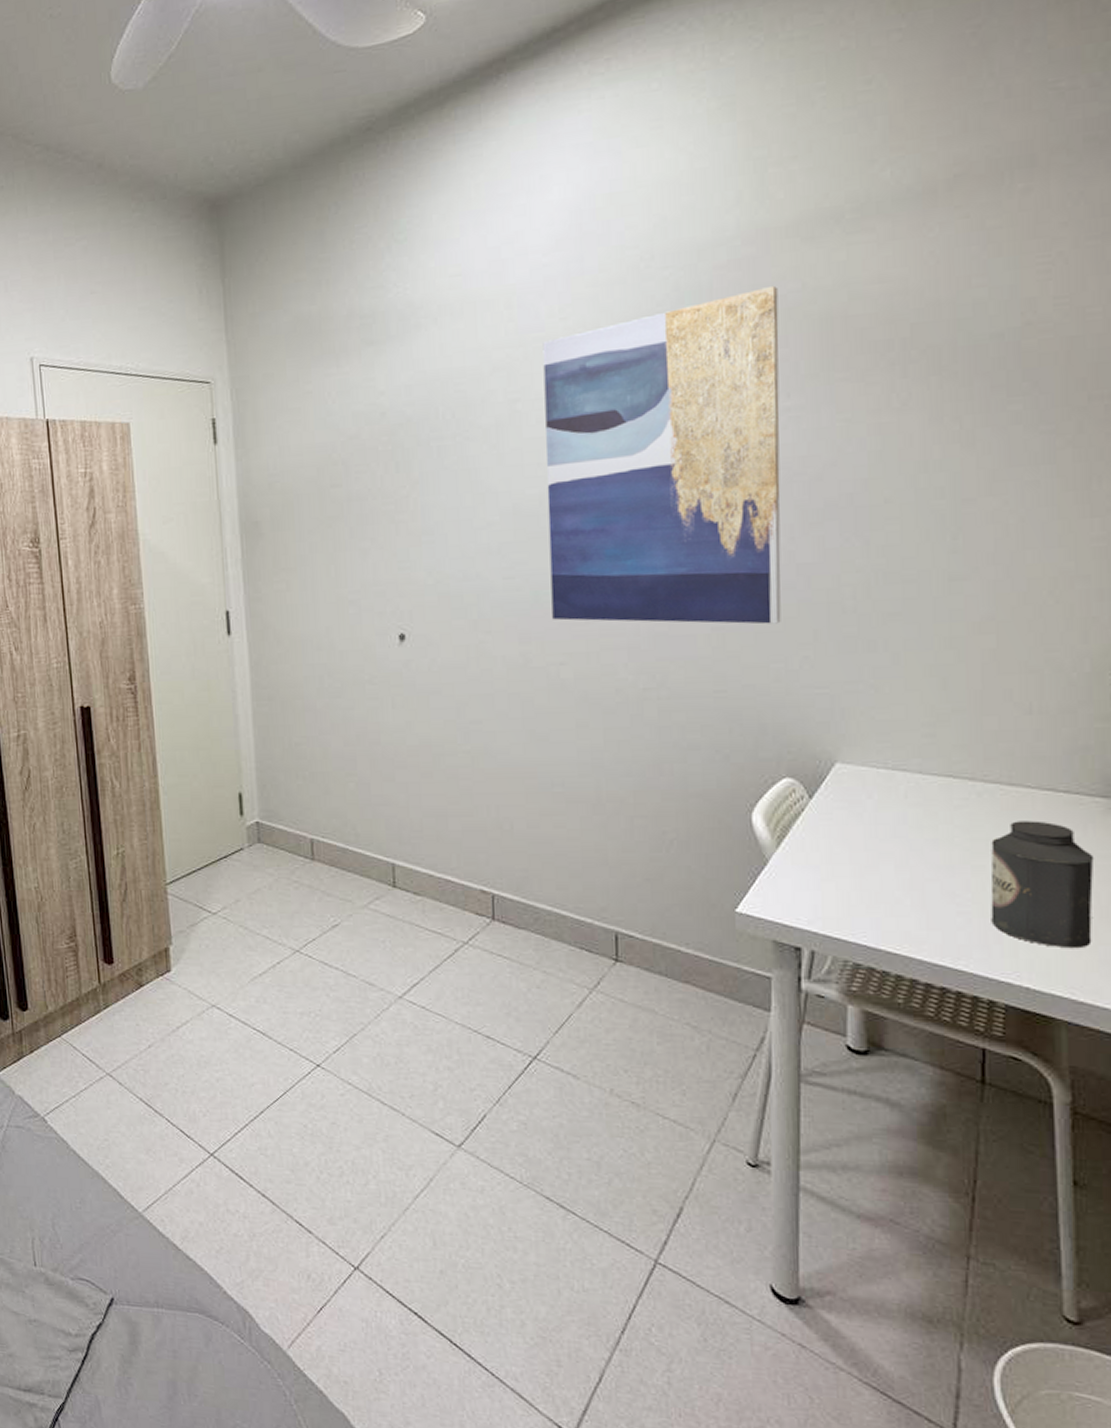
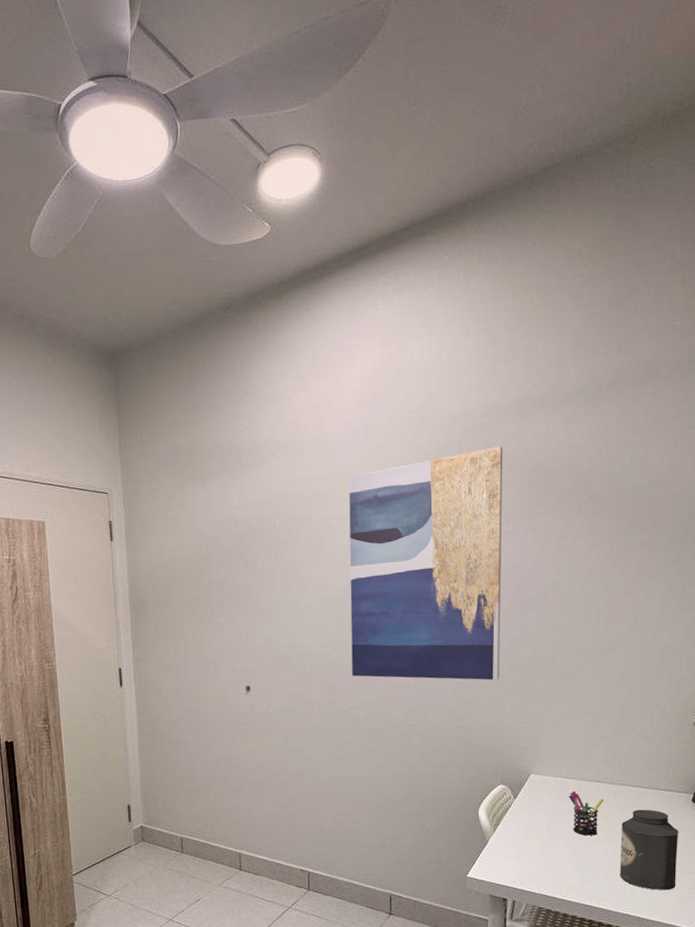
pen holder: none [900,789,961,858] -> present [569,790,605,836]

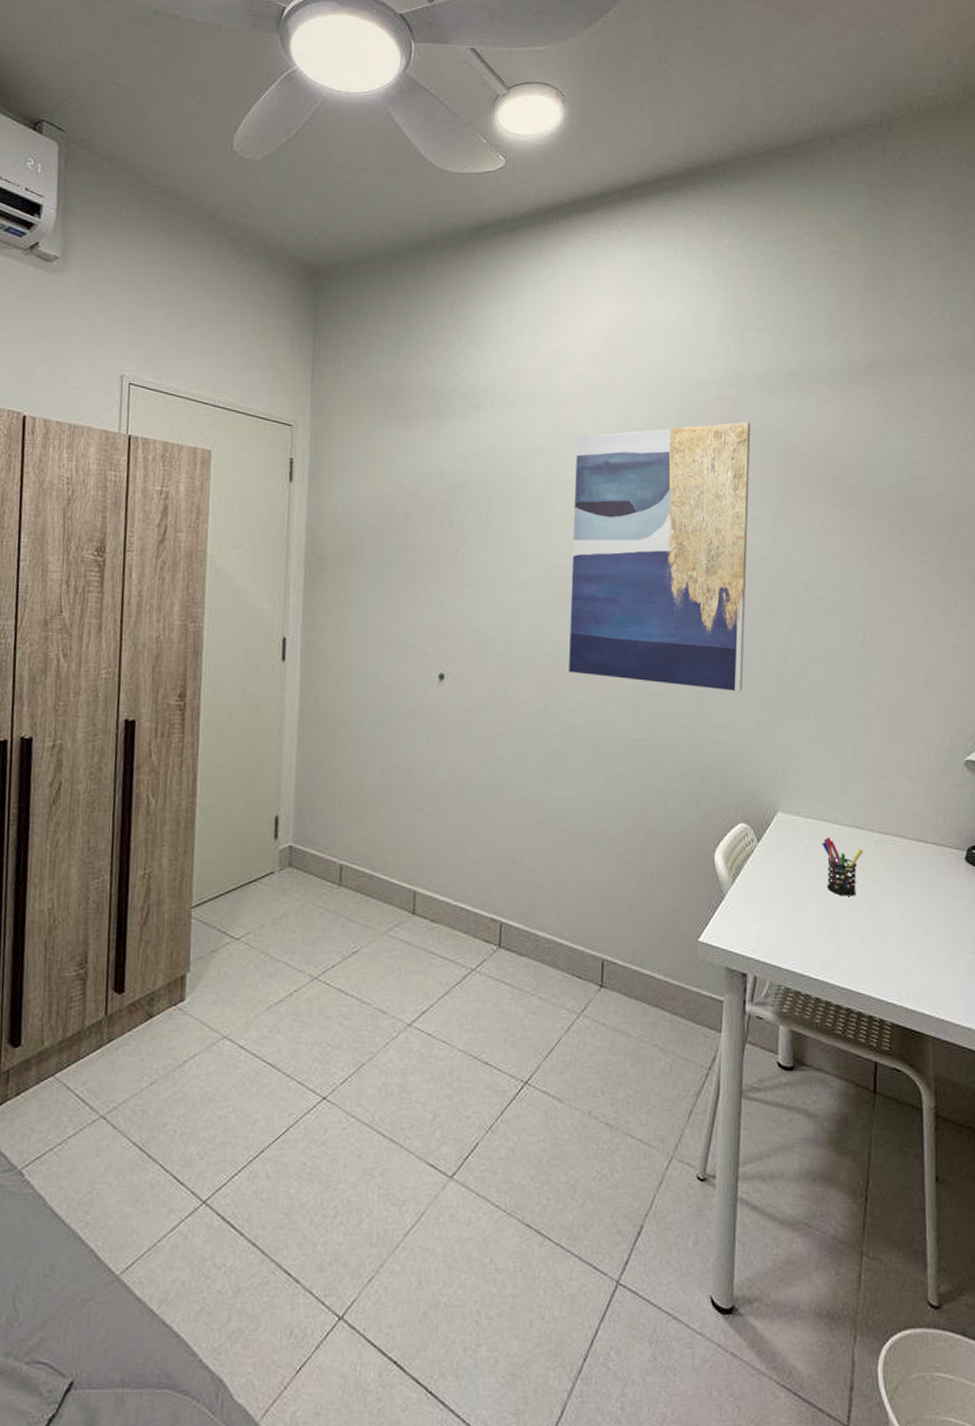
canister: present [620,809,679,891] -> none [883,866,951,974]

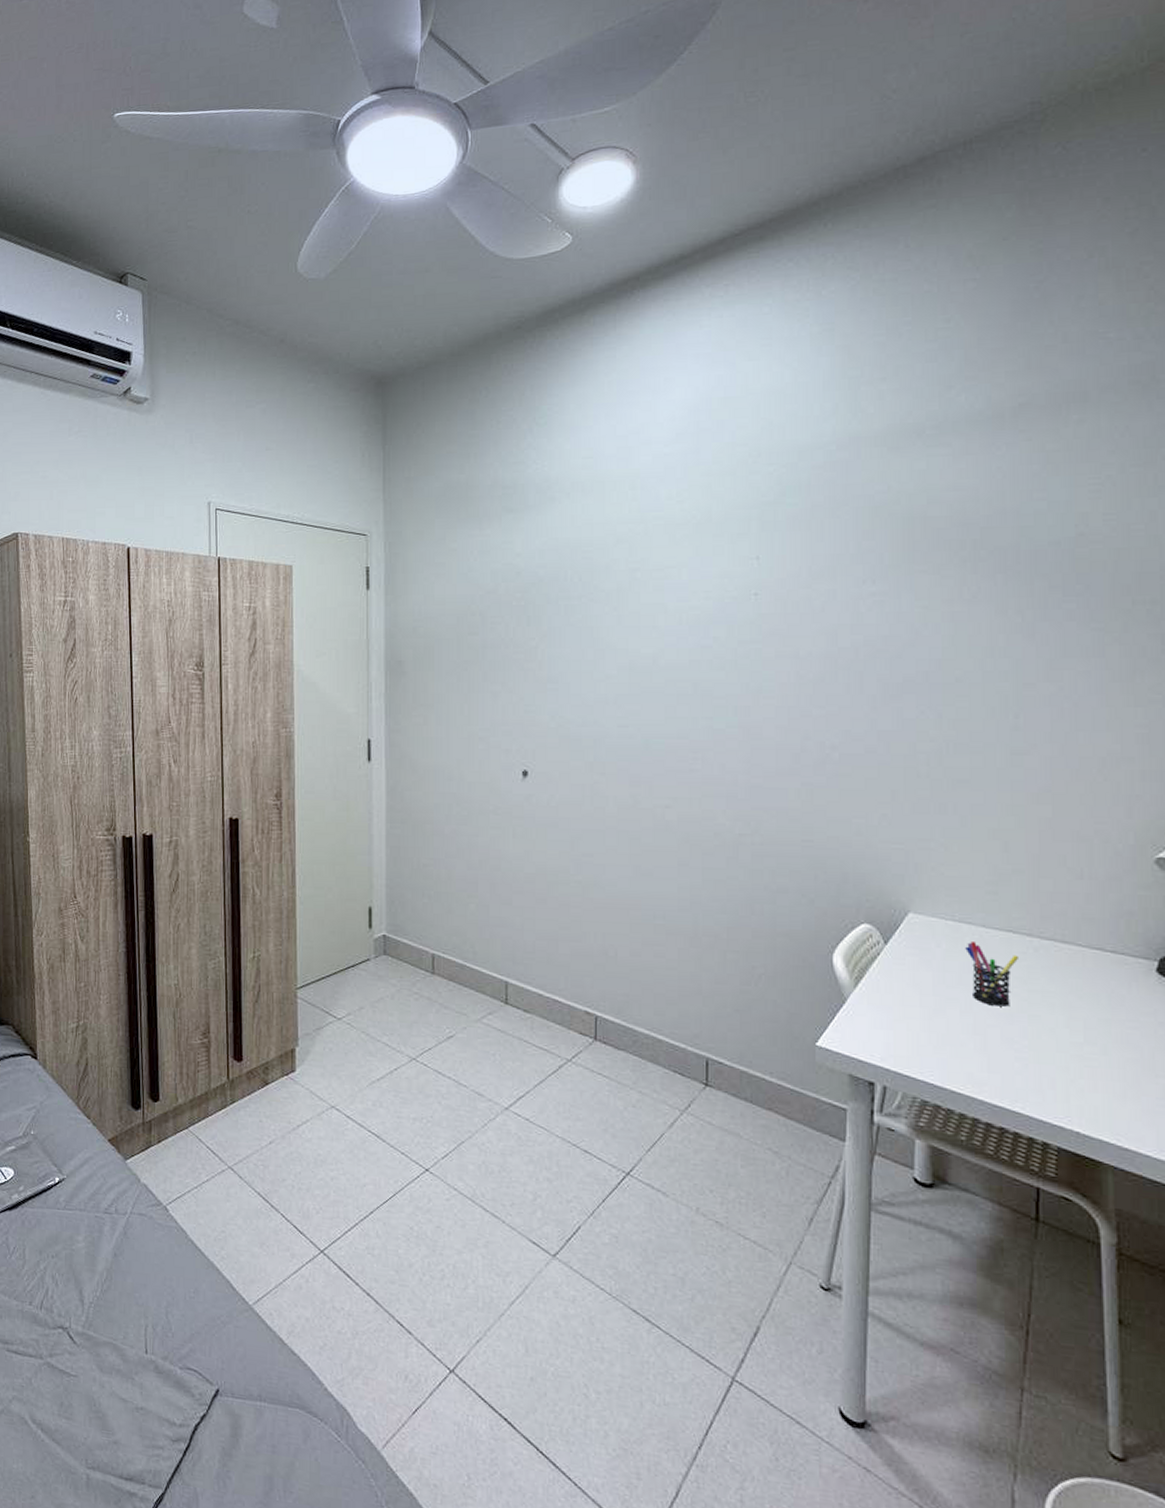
wall art: present [569,421,751,692] -> none [660,486,867,783]

